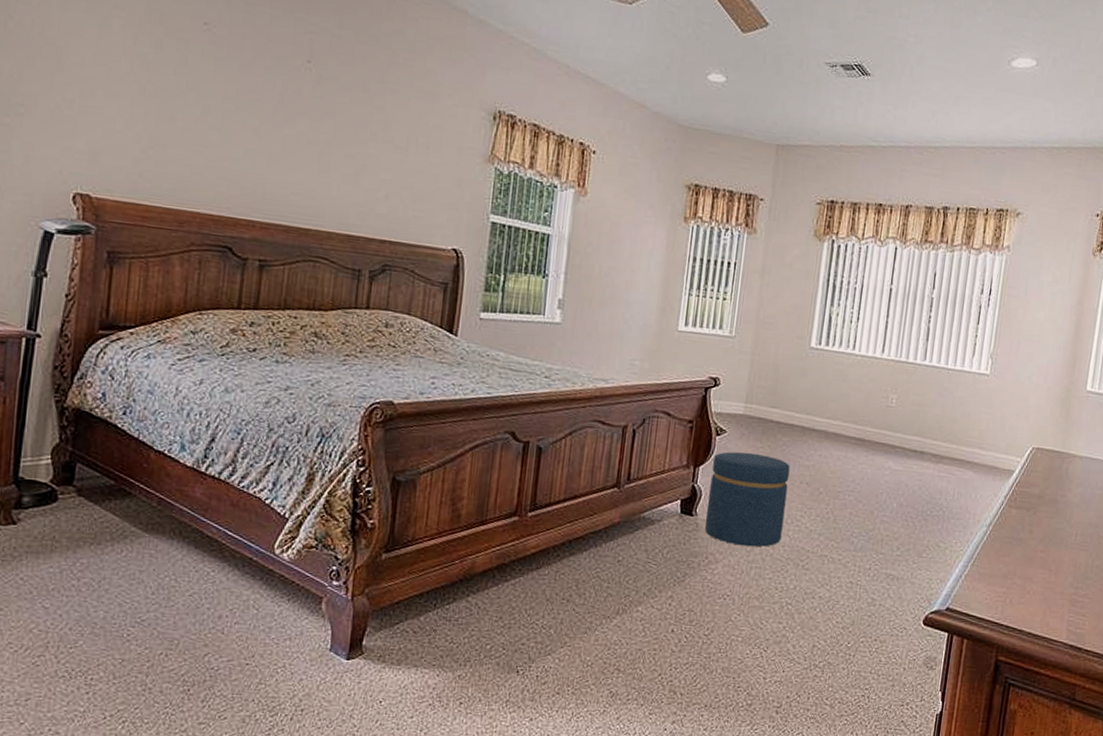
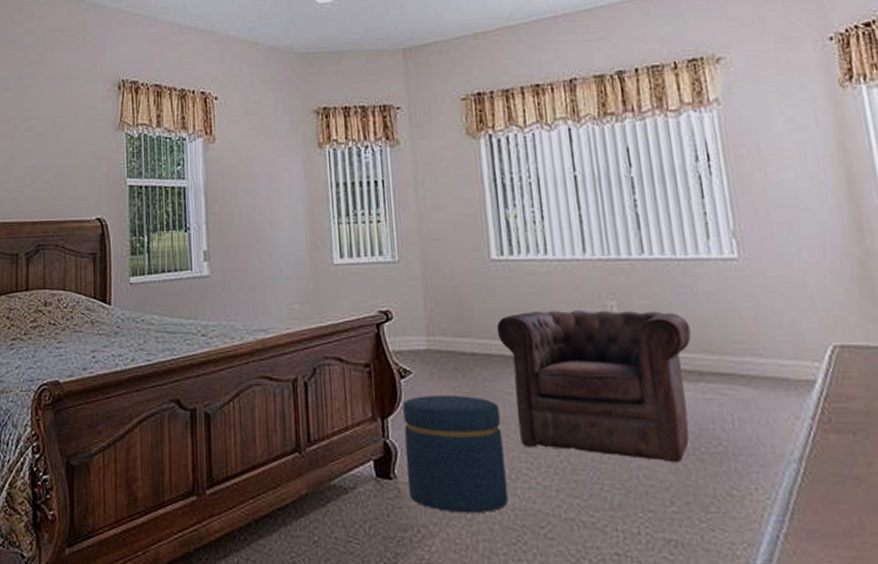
armchair: none [800,394,944,521] -> present [496,310,691,463]

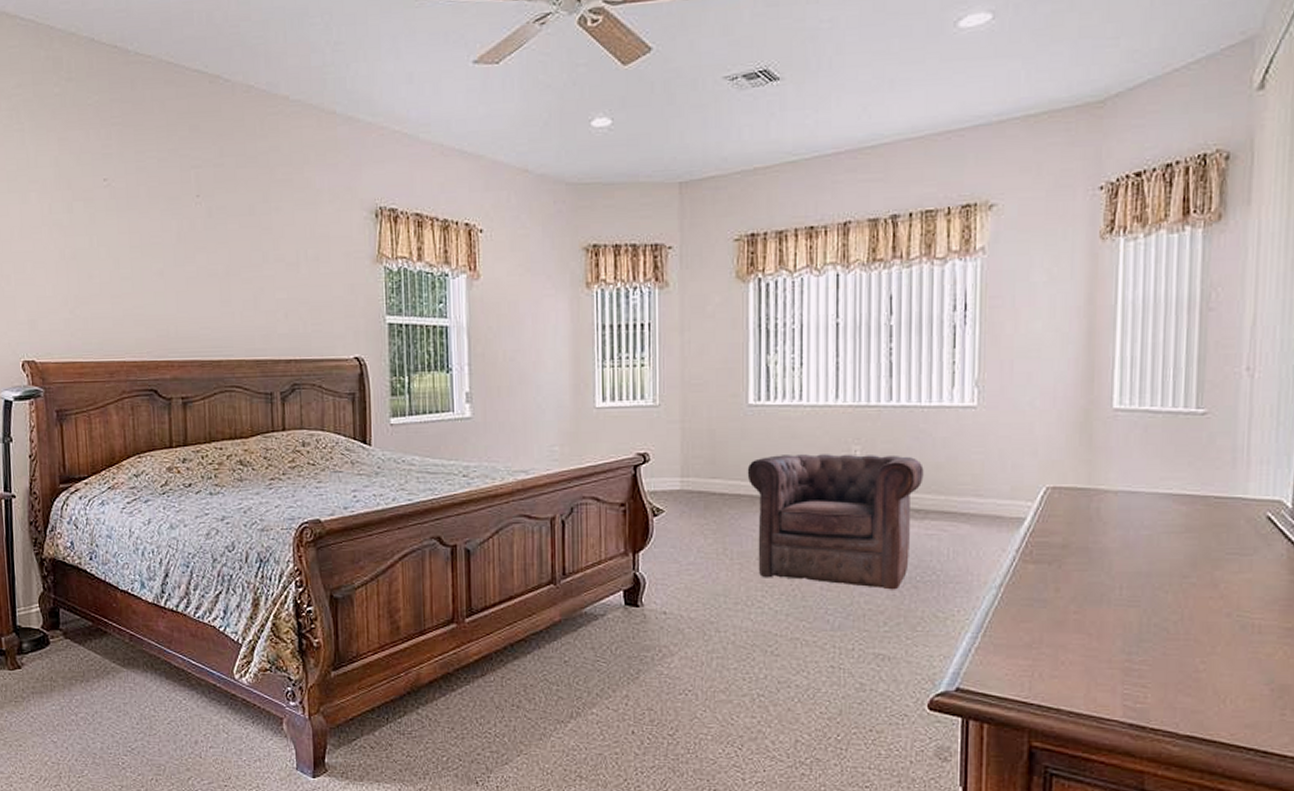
ottoman: present [403,394,508,514] -> none [653,531,742,635]

